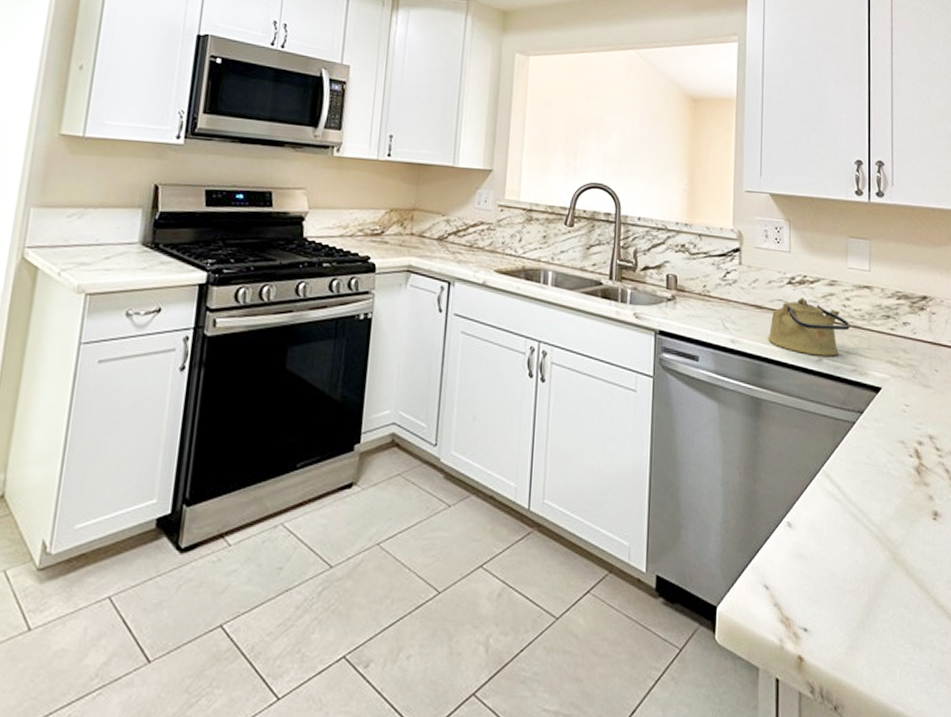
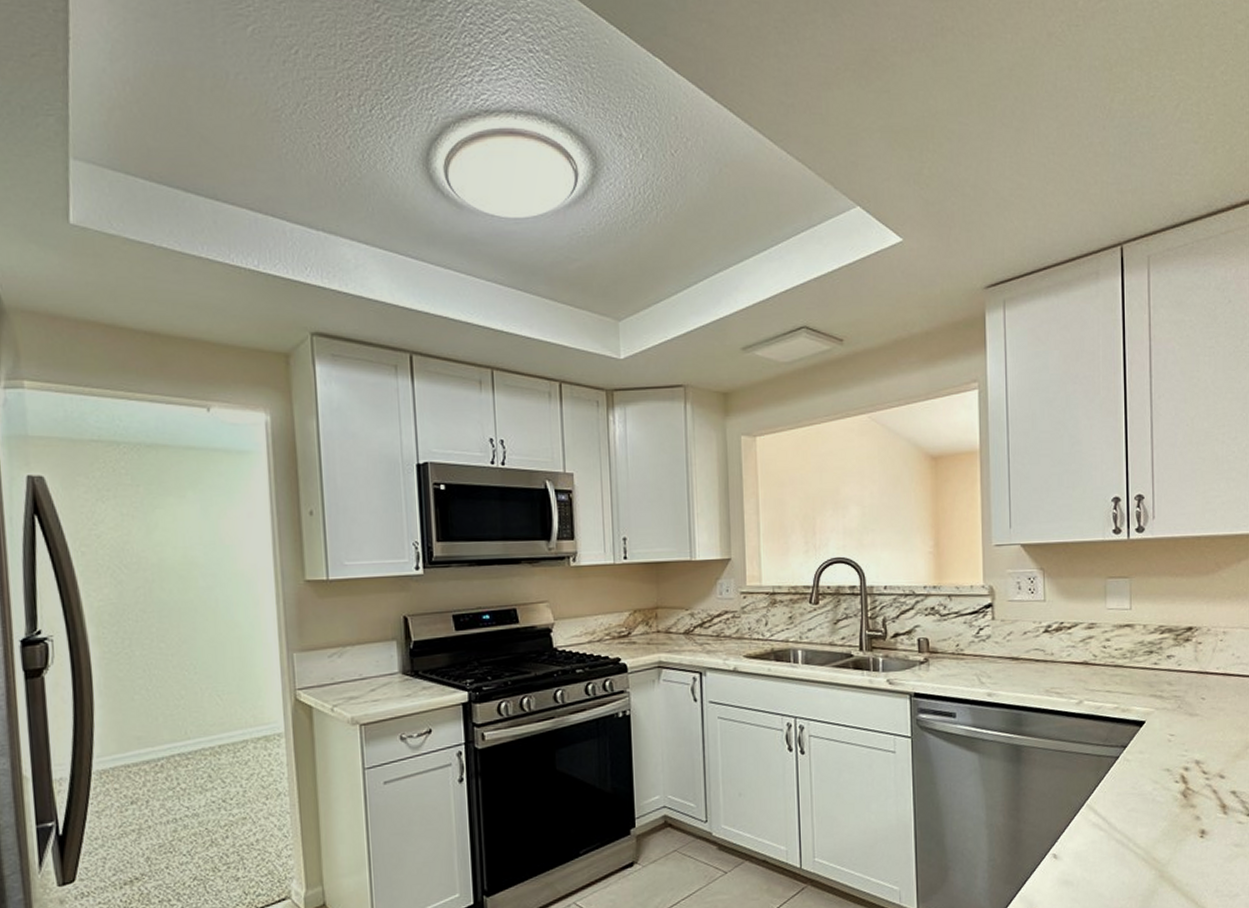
kettle: present [768,298,851,356] -> none [1026,644,1112,699]

